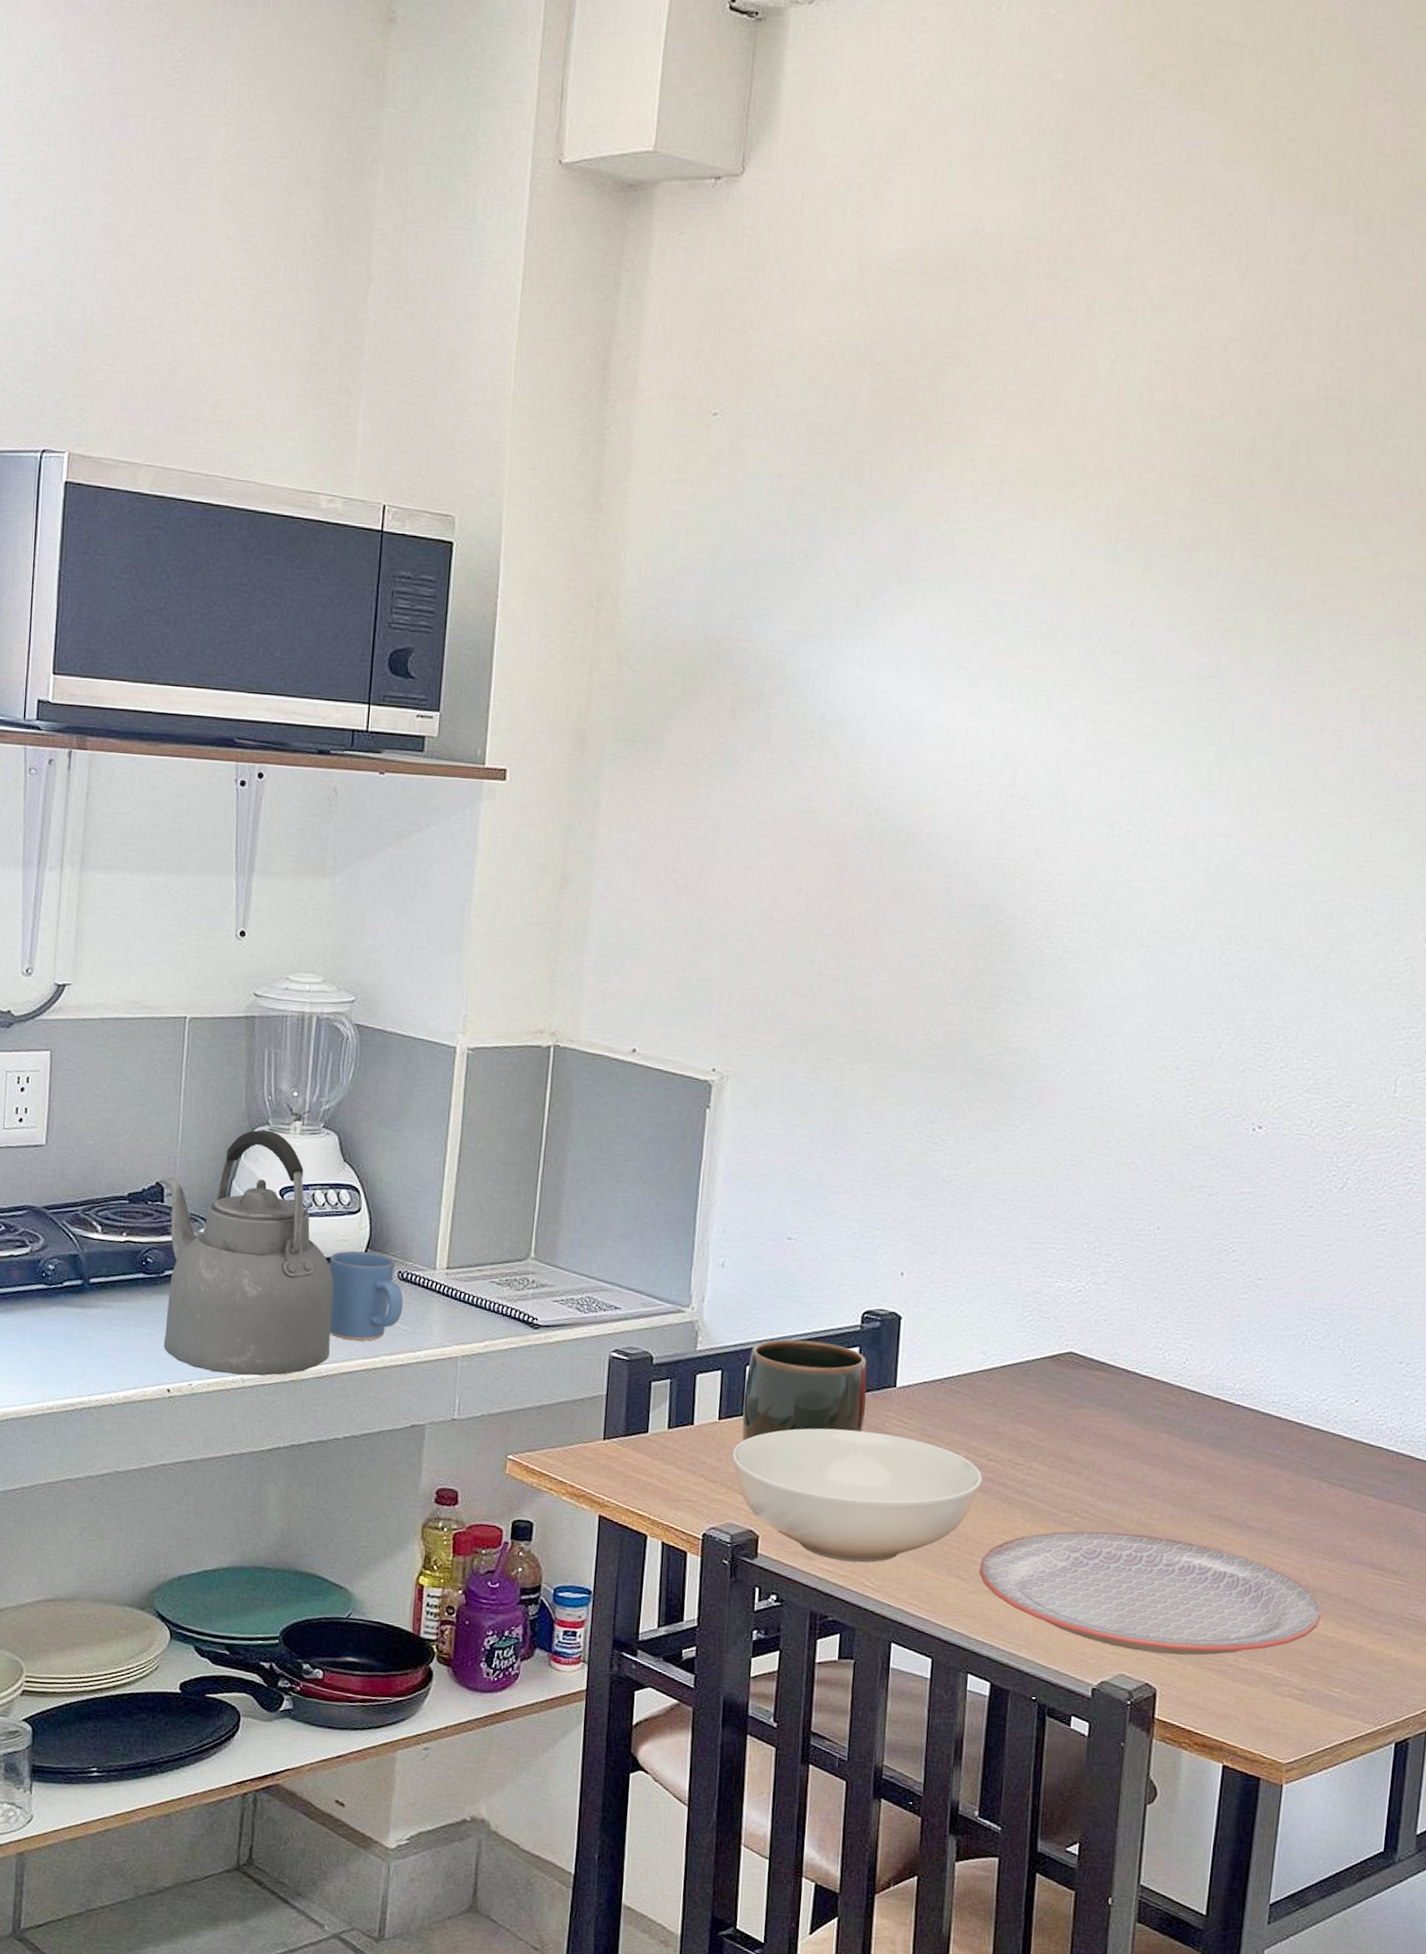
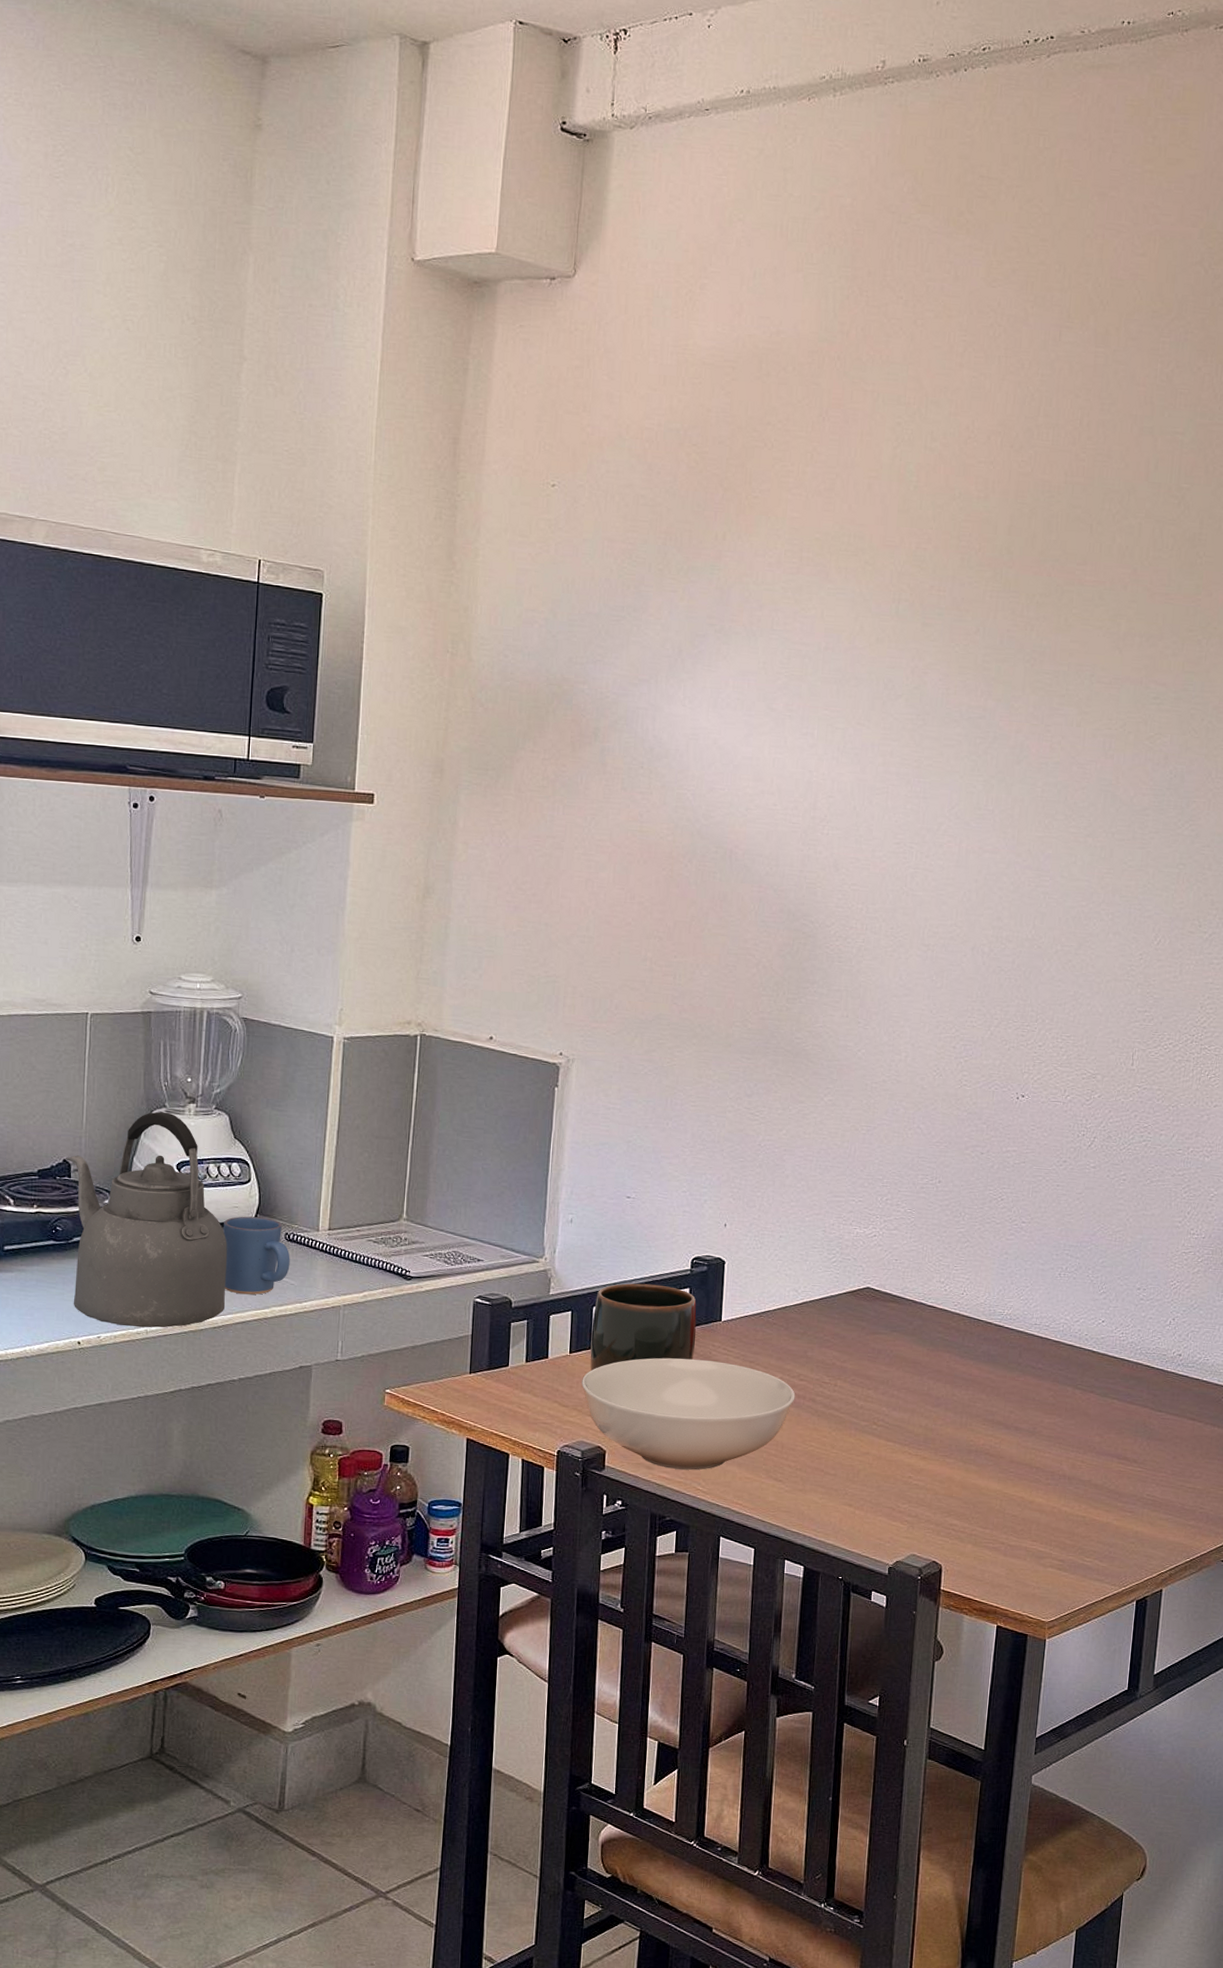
plate: present [978,1530,1321,1656] -> none [793,1436,1076,1537]

